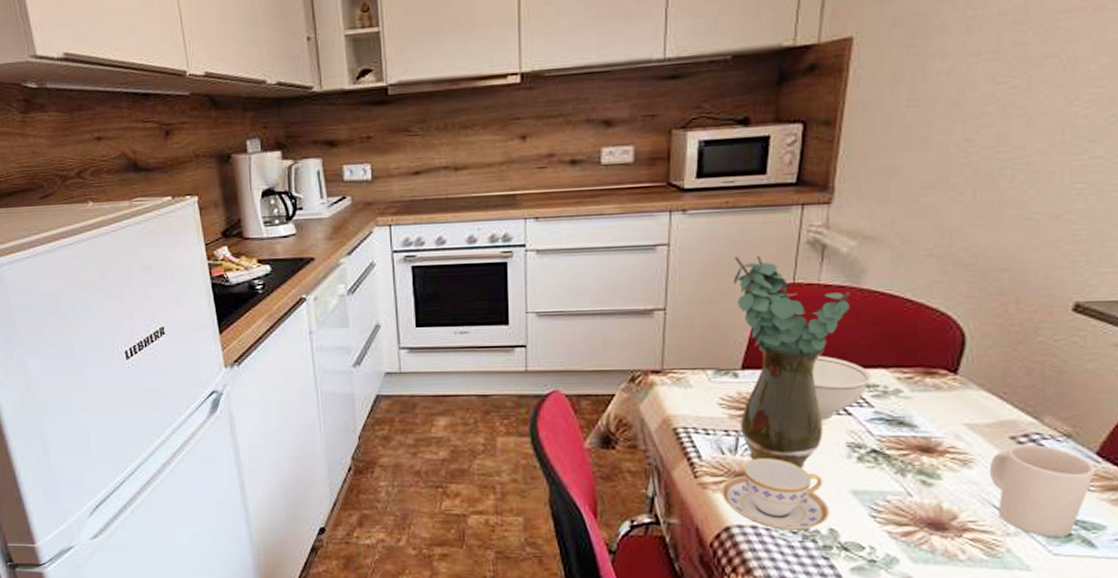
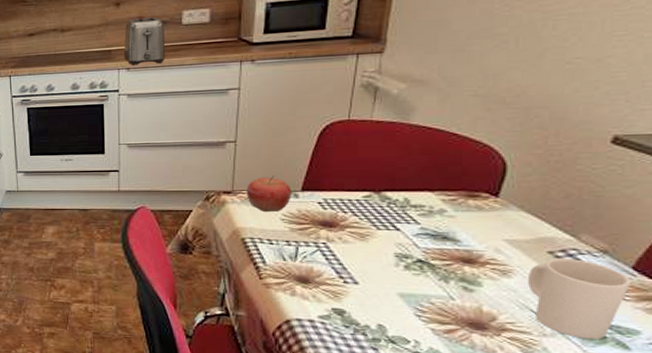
toaster: none [531,154,582,215] -> present [123,17,166,67]
fruit: none [678,351,730,396] -> present [246,175,291,213]
teacup: present [721,458,830,530] -> none [282,264,379,325]
vase: present [733,256,850,469] -> none [295,97,400,274]
bowl: present [813,356,871,420] -> none [365,181,418,234]

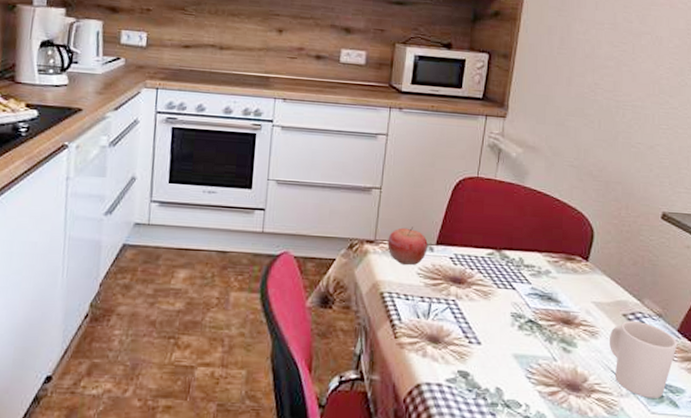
toaster: present [123,17,166,67] -> none [281,48,323,100]

